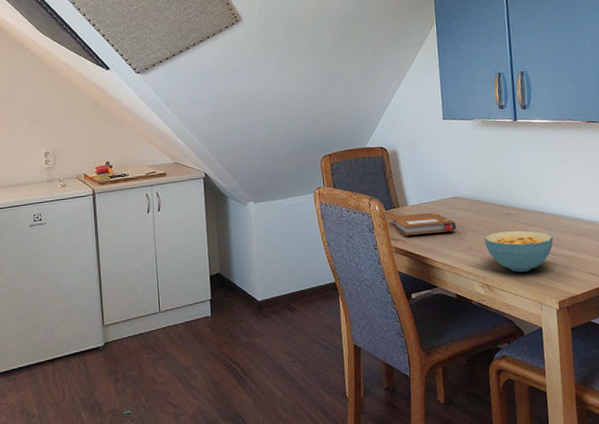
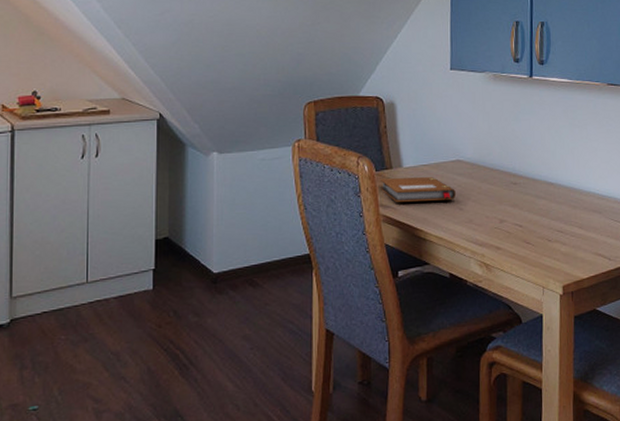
cereal bowl: present [484,230,554,272] -> none [486,202,562,251]

